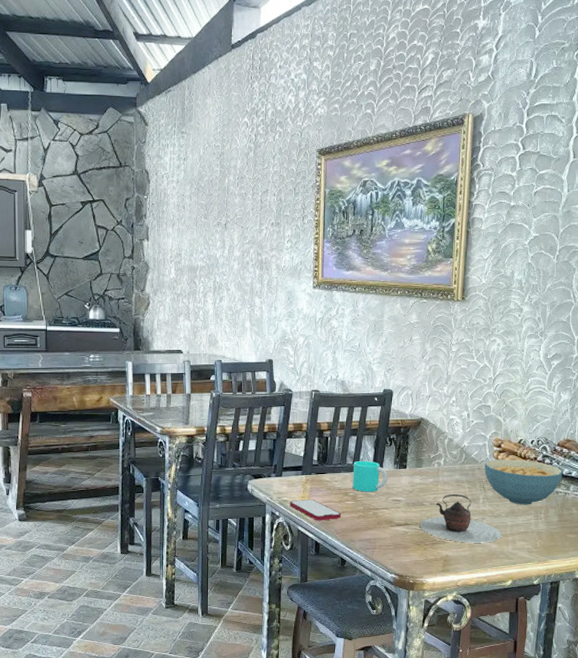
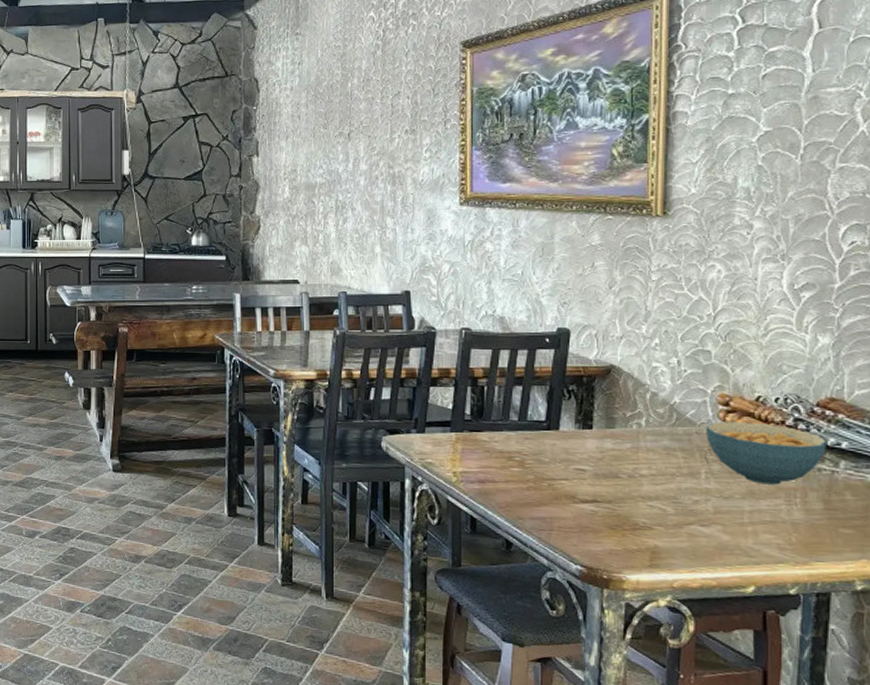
smartphone: present [289,499,341,521] -> none [435,462,504,491]
cup: present [352,460,388,492] -> none [518,416,567,458]
teapot: present [419,493,502,543] -> none [613,464,736,533]

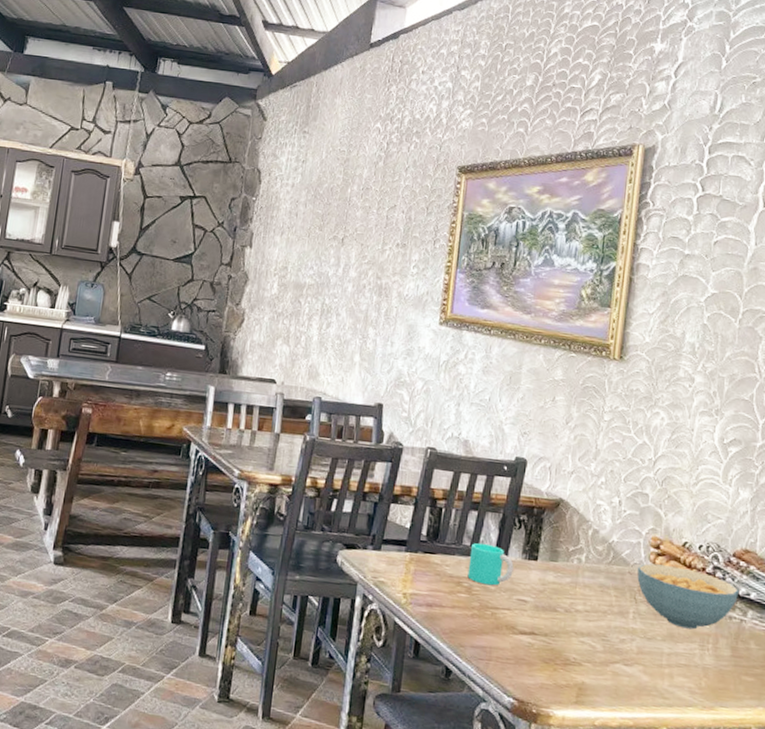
cup: none [518,416,567,458] -> present [467,542,514,586]

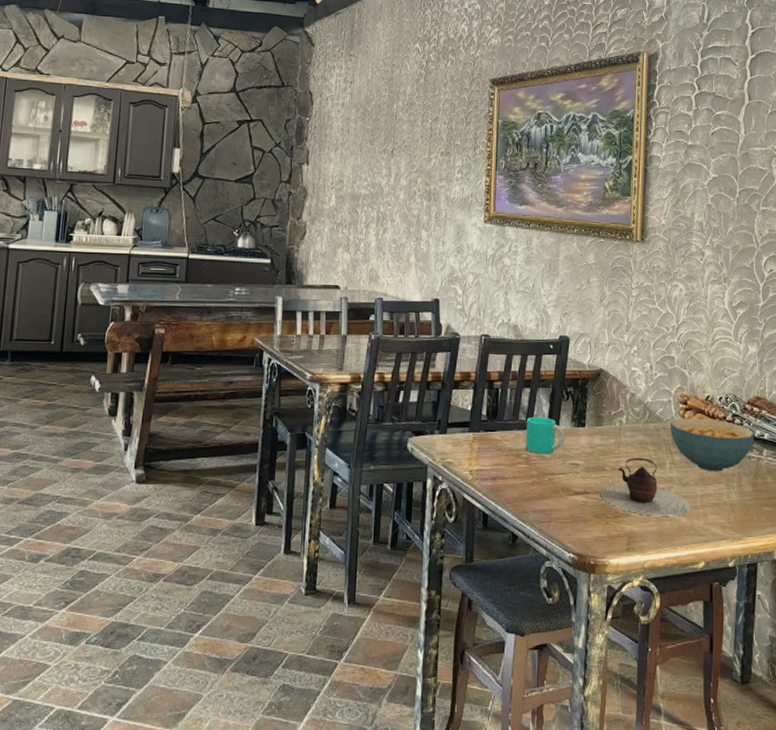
teapot: none [549,601,656,673] -> present [600,457,691,516]

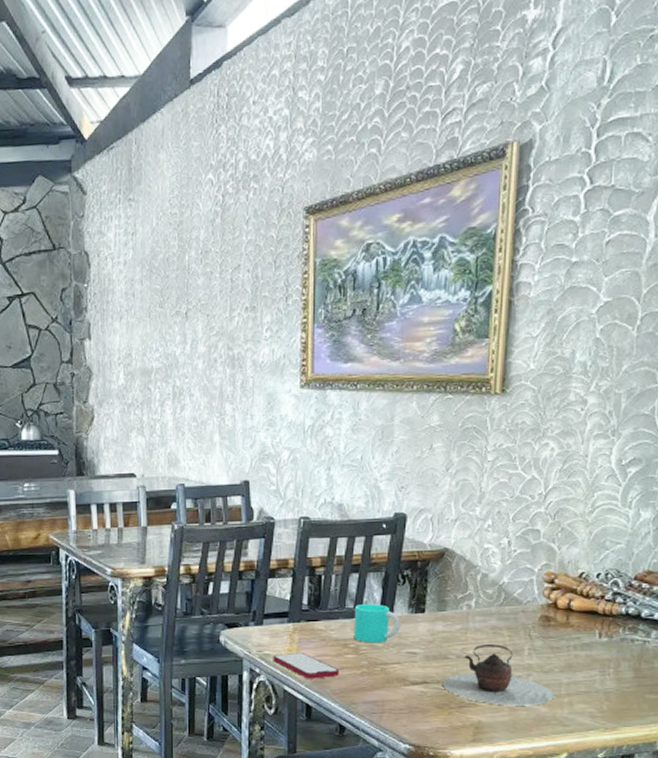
smartphone: none [454,461,512,488] -> present [273,652,339,679]
cereal bowl: present [670,418,755,472] -> none [531,598,642,657]

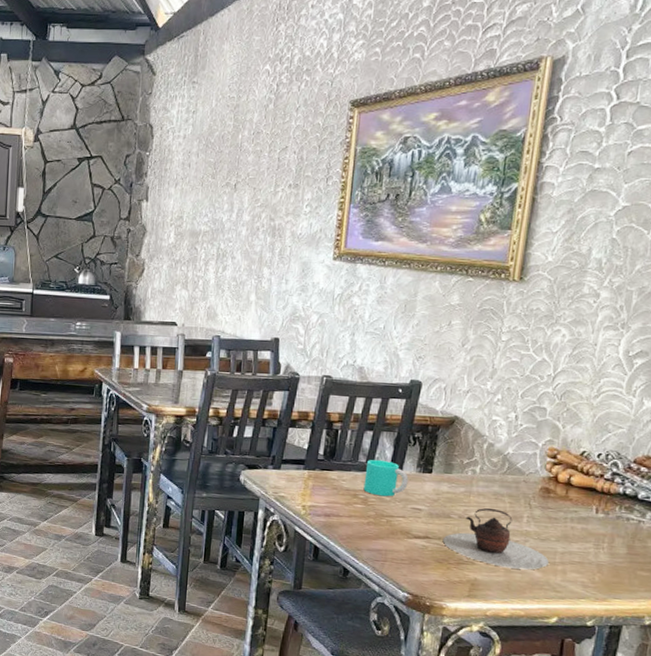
smartphone: present [273,652,339,679] -> none [287,497,347,524]

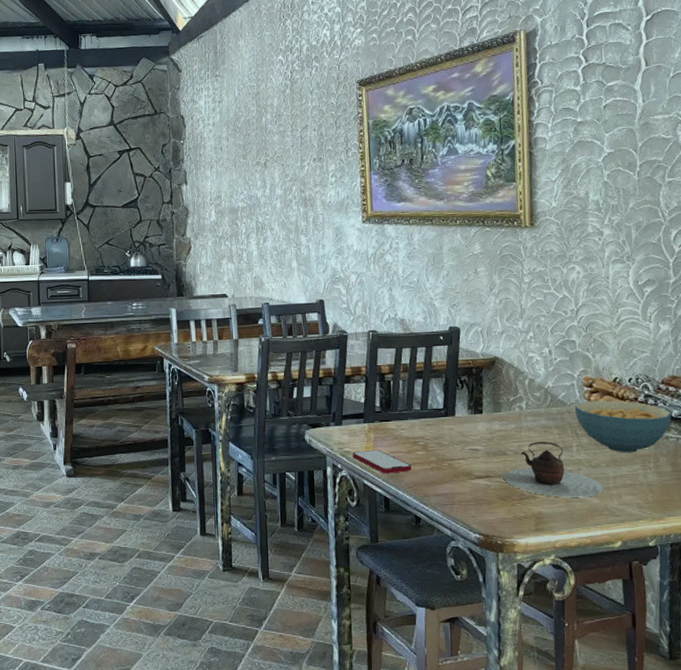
smartphone: none [287,497,347,524] -> present [352,449,412,474]
cup: present [363,459,409,497] -> none [421,405,462,441]
cereal bowl: none [532,472,639,531] -> present [575,400,672,453]

